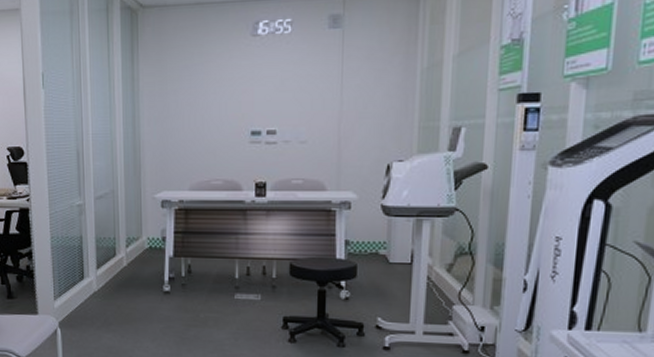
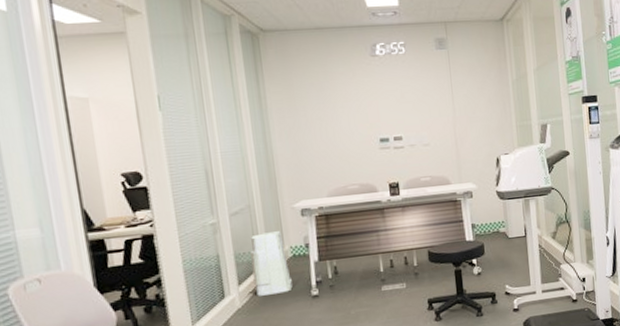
air purifier: none [110,220,146,284] -> present [250,231,293,296]

